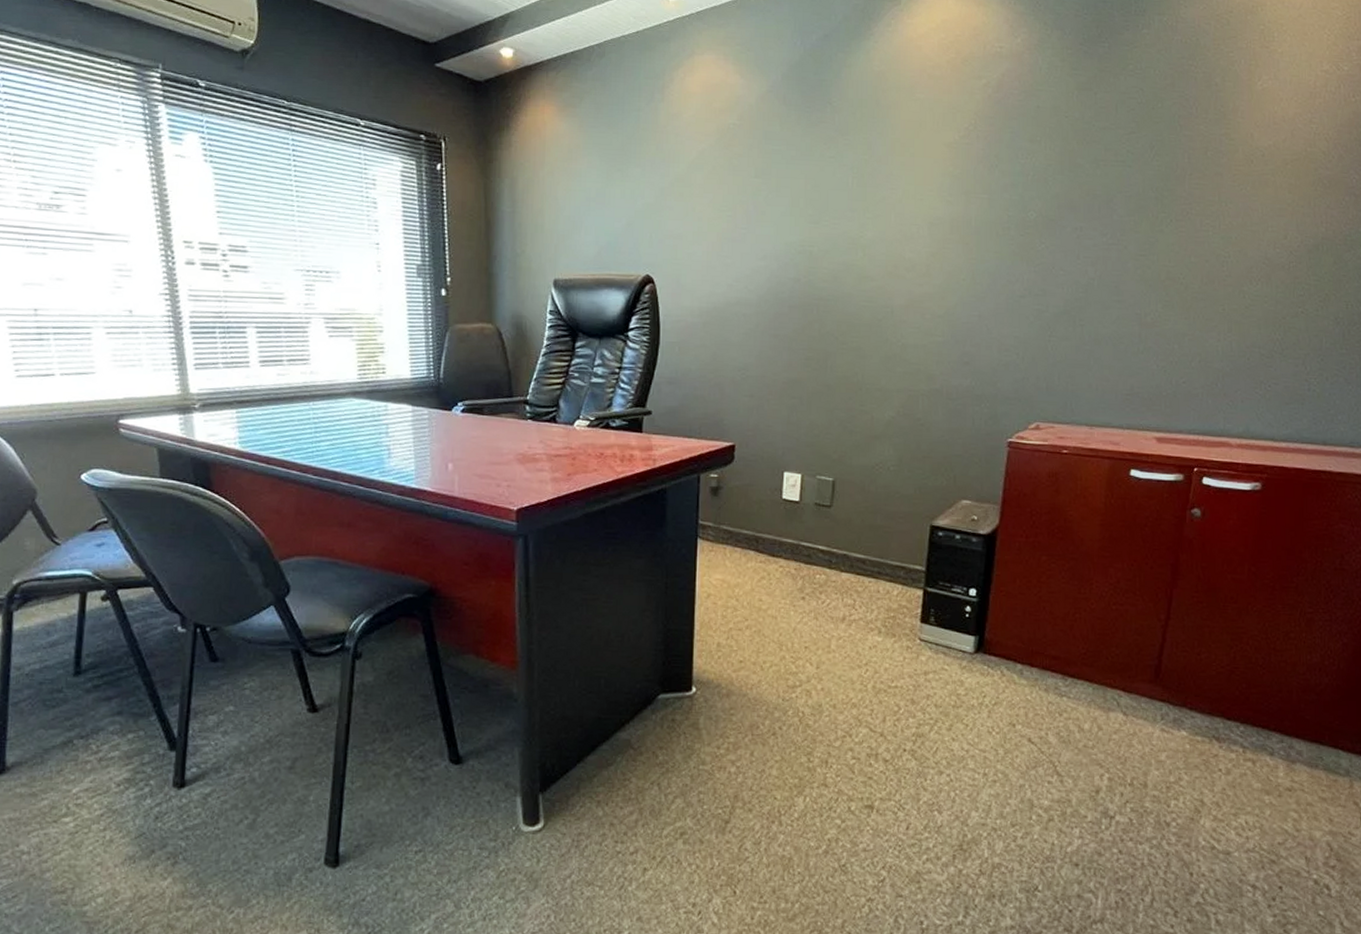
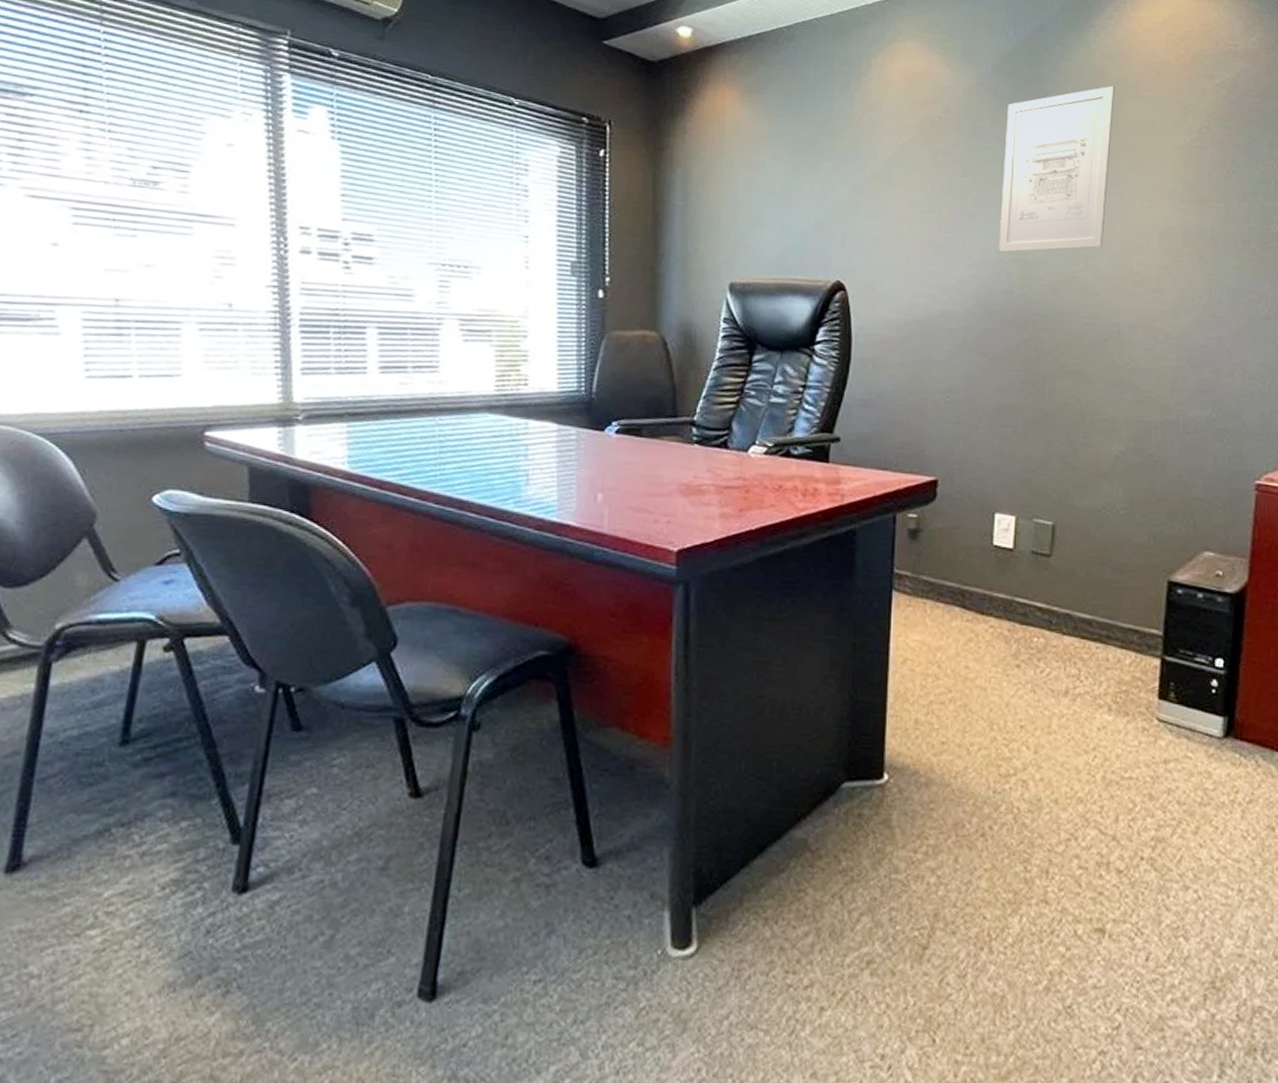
wall art: none [787,89,891,245] -> present [998,85,1115,253]

